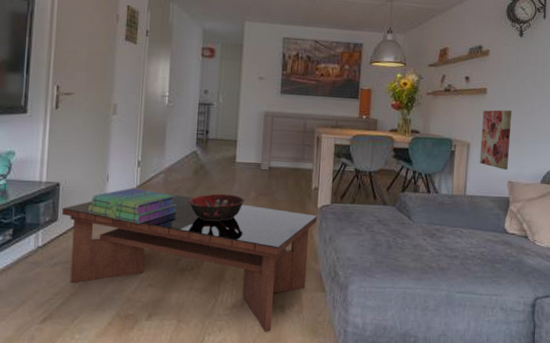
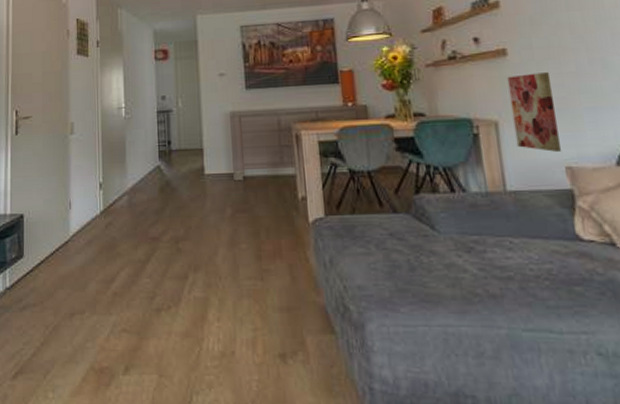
coffee table: present [62,192,317,332] -> none [28,216,311,390]
stack of books: present [88,188,177,224] -> none [53,214,146,256]
decorative bowl: present [187,193,245,222] -> none [156,213,221,249]

